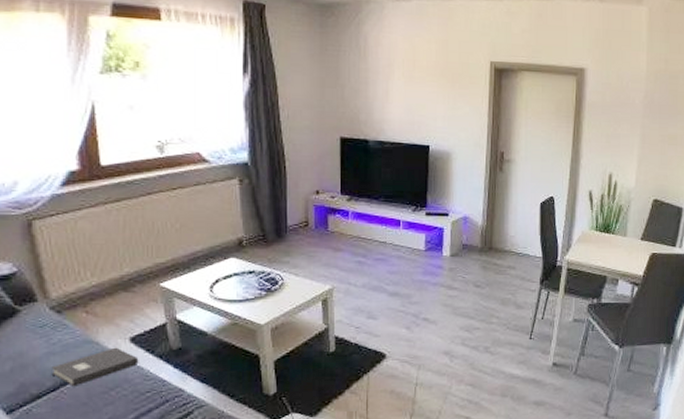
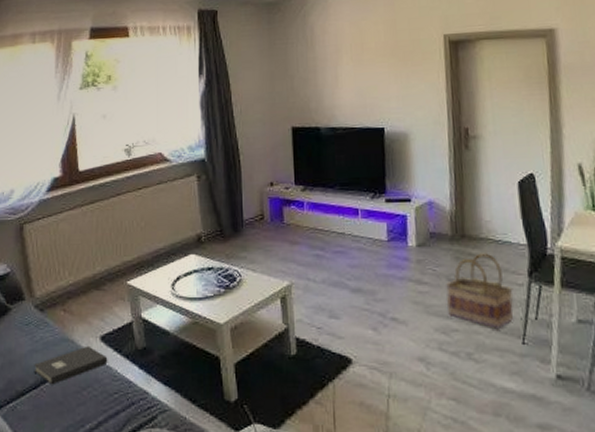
basket: none [471,263,527,327] -> present [446,253,514,328]

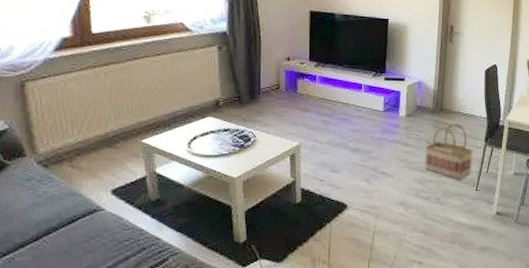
book: present [34,345,108,385] -> none [35,199,119,236]

